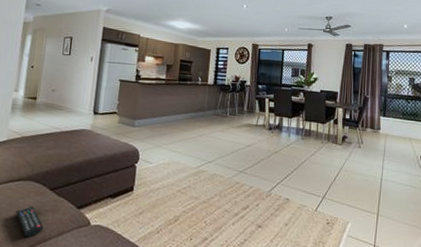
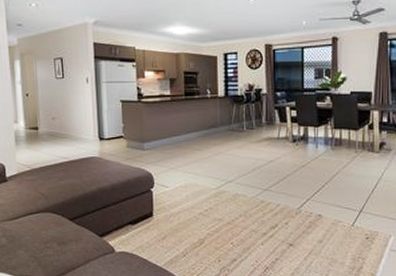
remote control: present [15,206,44,237] -> none [40,236,70,266]

